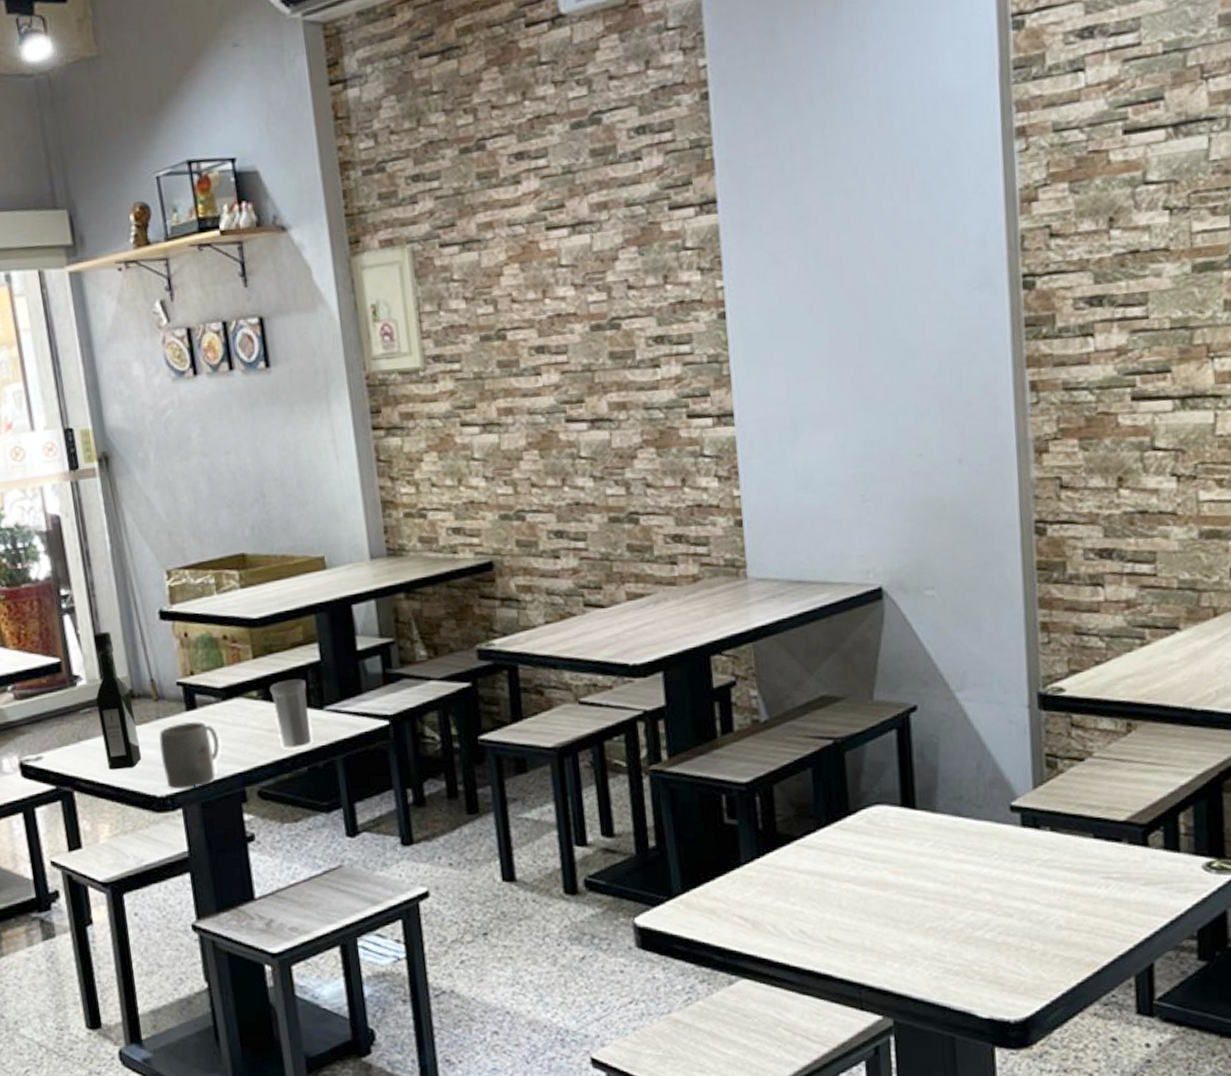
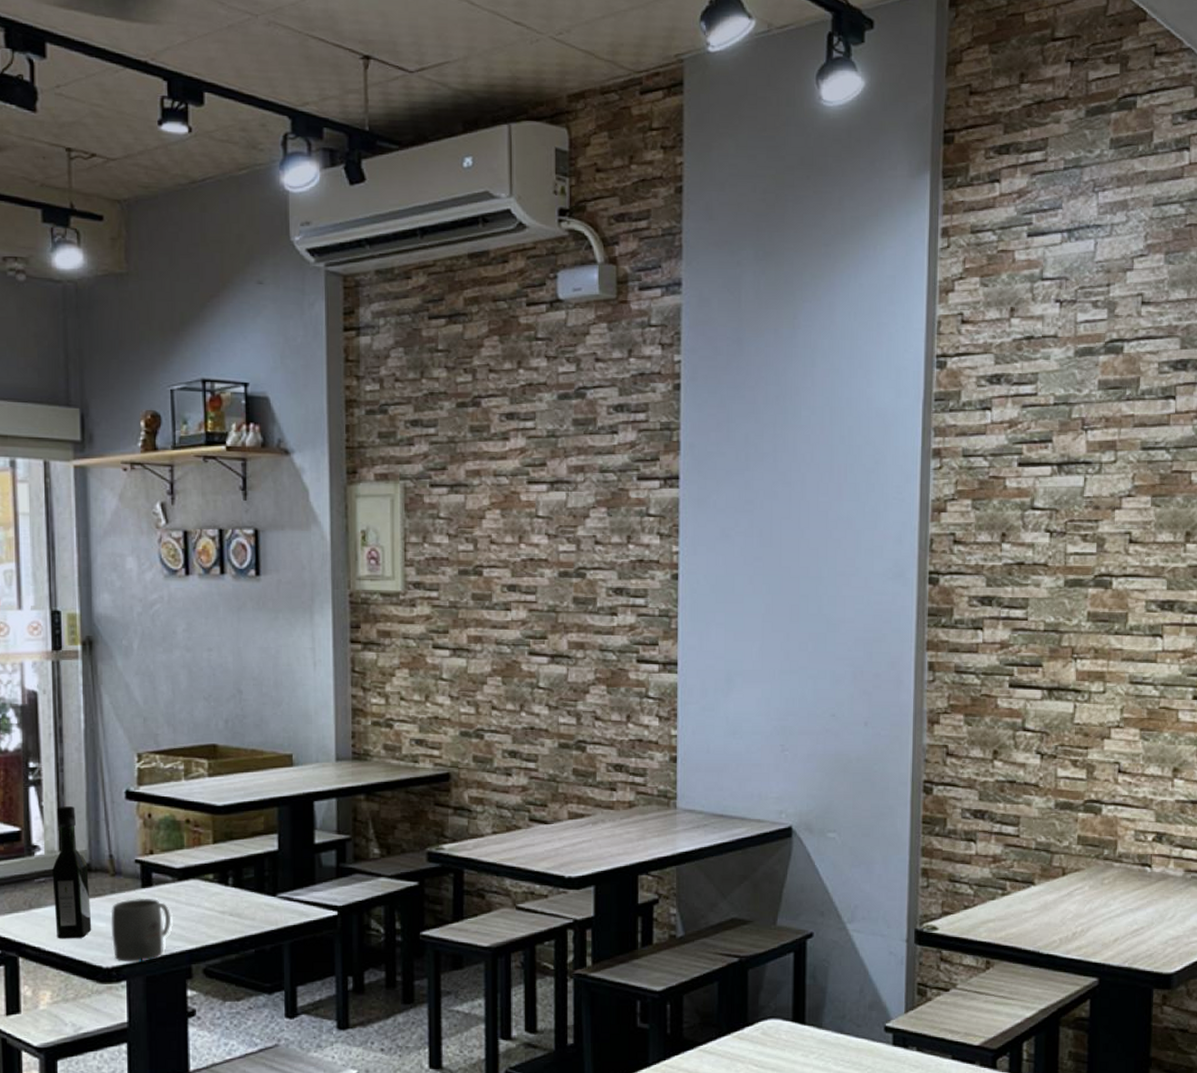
cup: present [269,679,312,749] -> none [226,866,262,932]

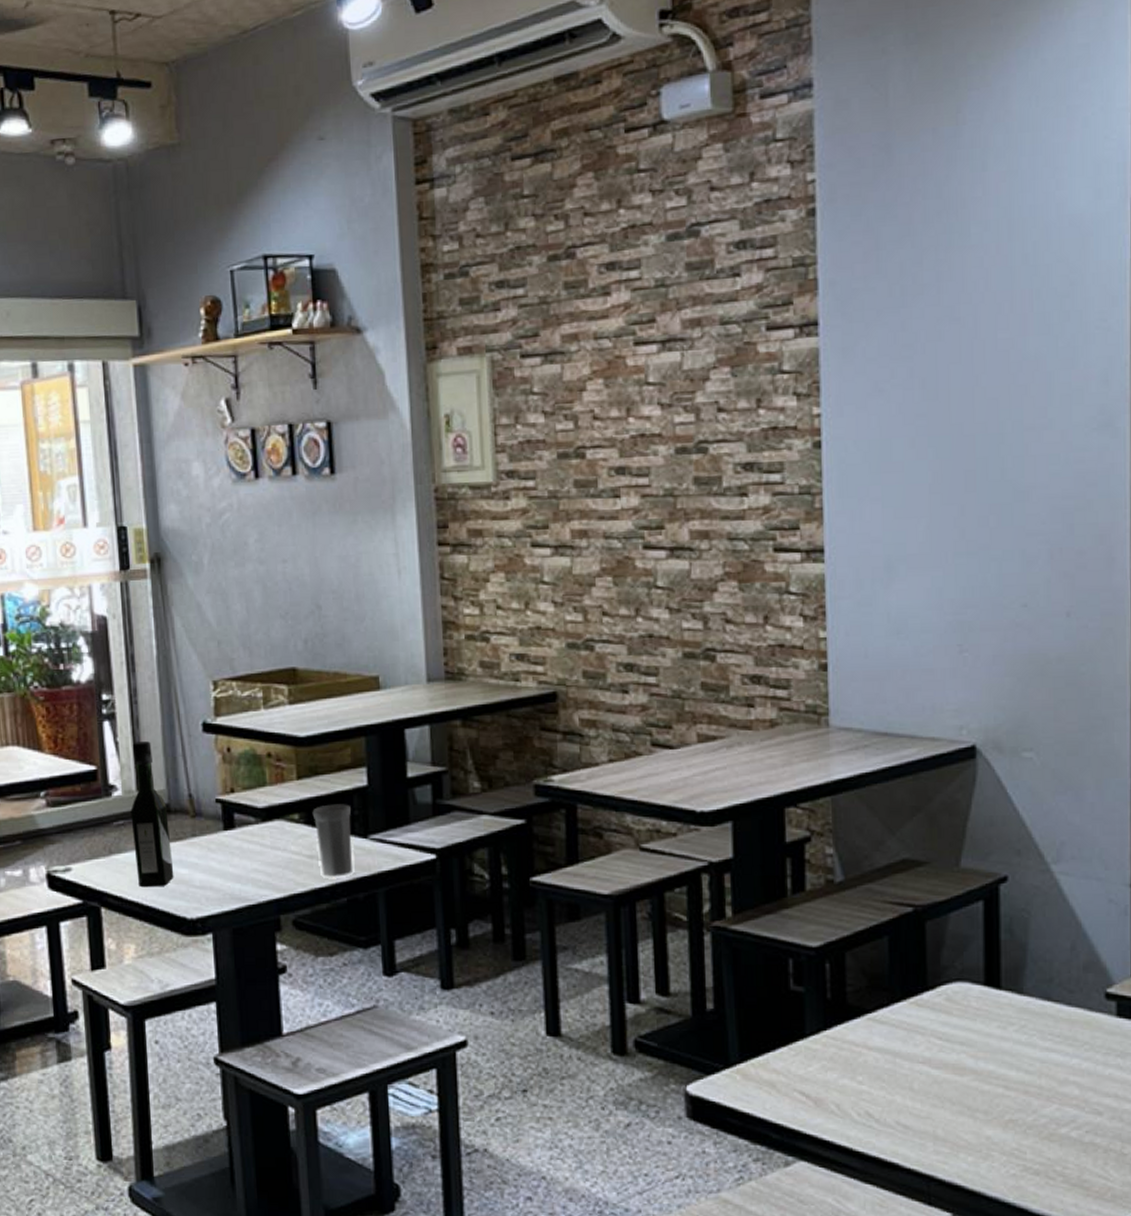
mug: present [111,898,172,961] -> none [192,841,257,912]
cup: none [226,866,262,932] -> present [312,804,353,878]

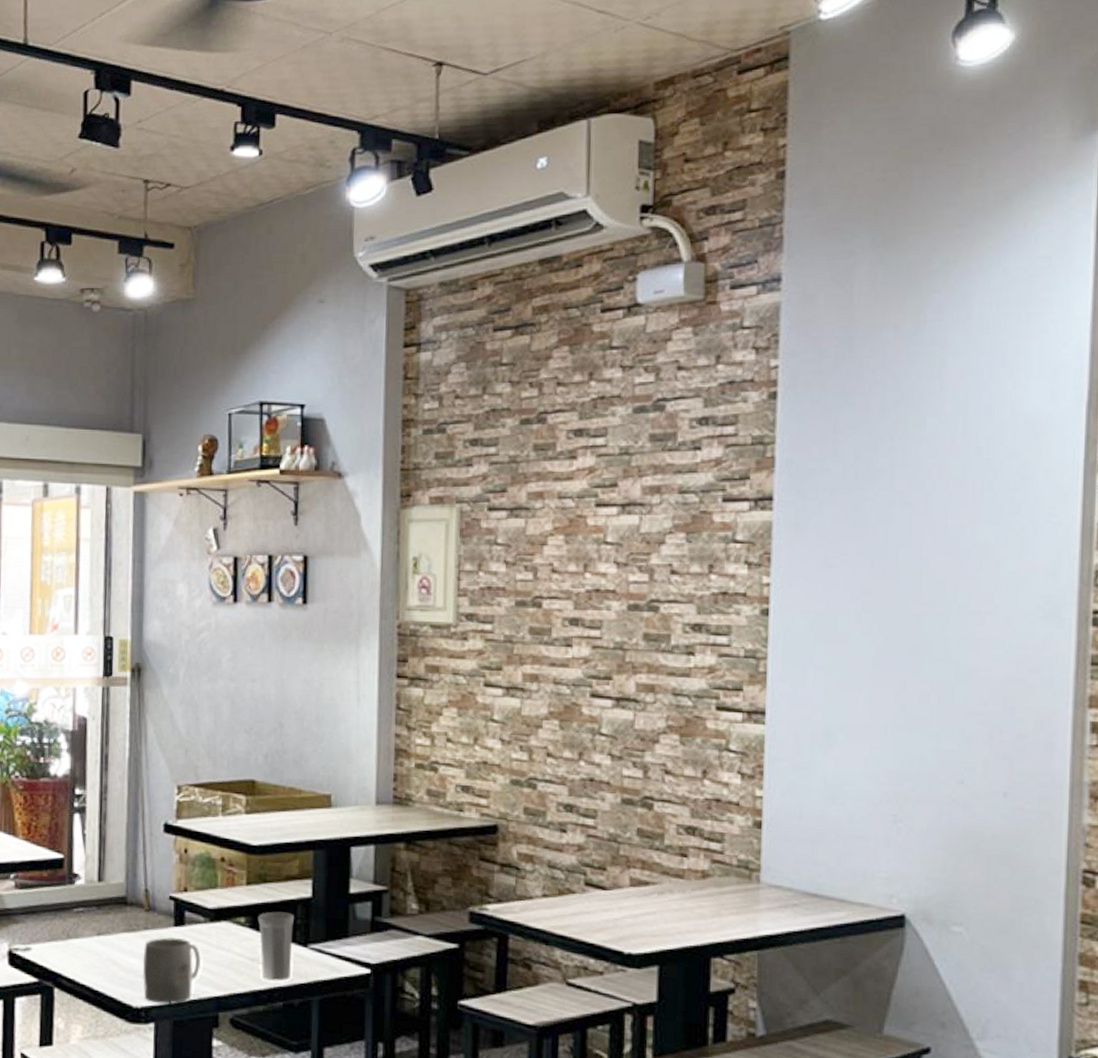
bottle: present [130,741,174,888] -> none [90,835,125,974]
mug: none [192,841,257,912] -> present [142,936,202,1003]

